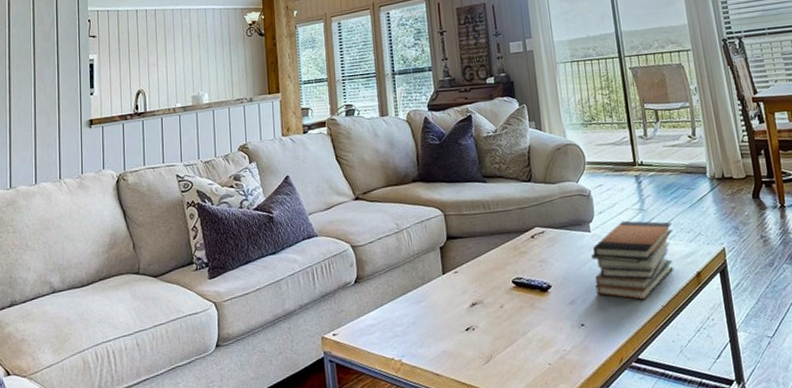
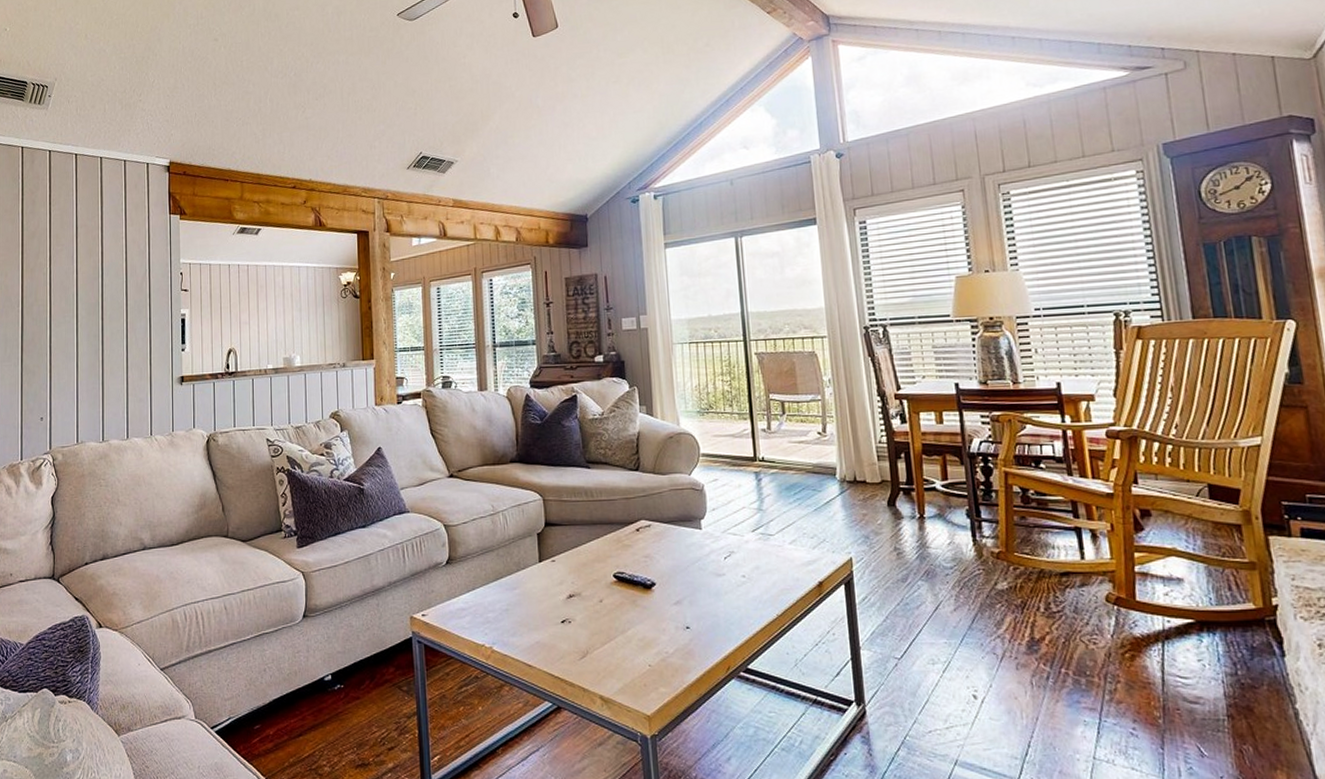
book stack: present [591,220,674,300] -> none [702,520,794,606]

